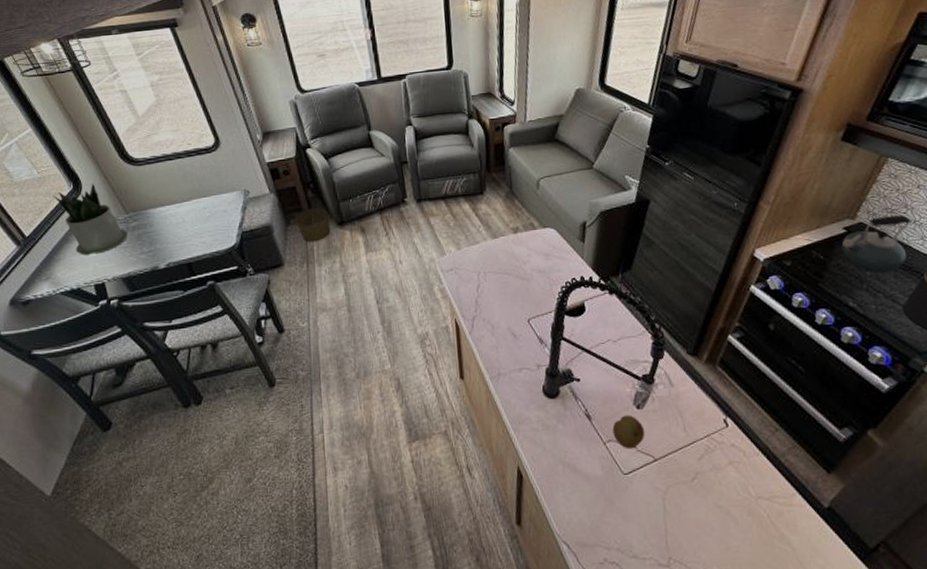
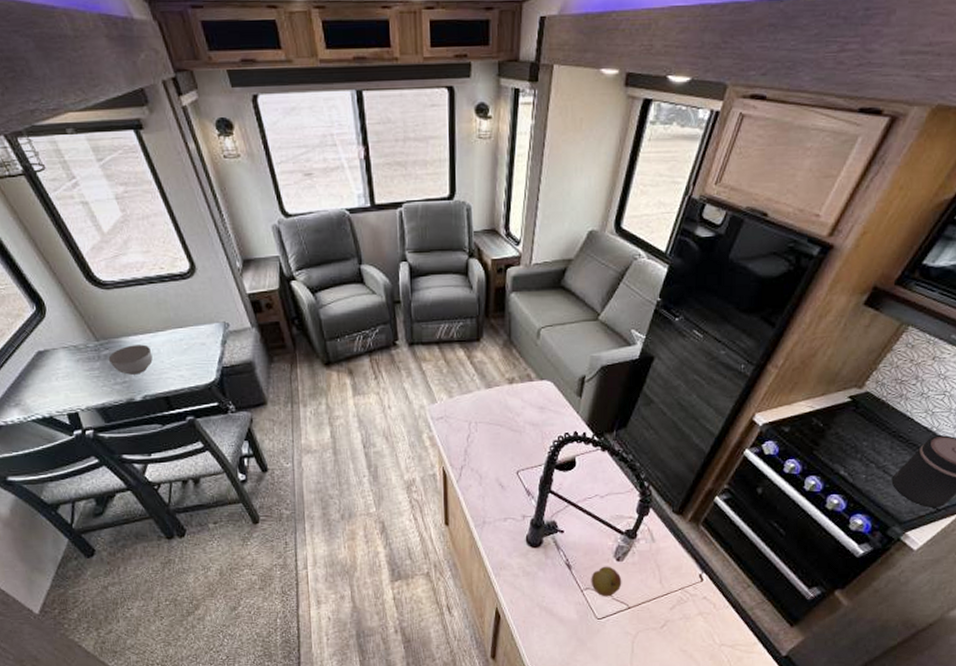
planter: present [53,183,129,256] -> none [15,306,100,384]
bowl: none [136,214,177,244] -> present [108,344,153,375]
basket: present [294,208,331,242] -> none [278,346,317,382]
kettle: present [841,215,911,273] -> none [843,387,919,444]

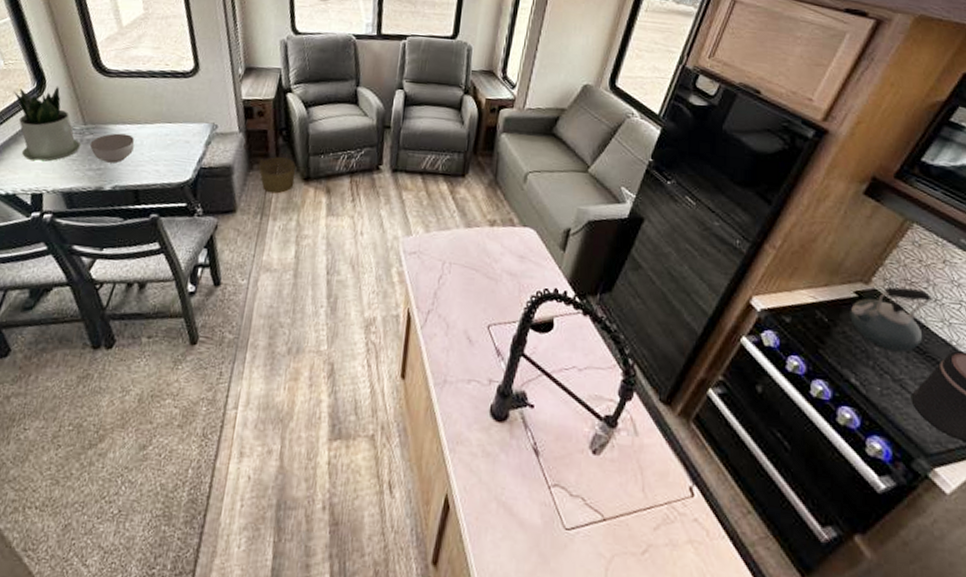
planter: none [15,306,100,384] -> present [13,86,81,162]
basket: none [278,346,317,382] -> present [258,157,296,194]
fruit: present [591,566,622,597] -> none [560,458,598,501]
kettle: none [843,387,919,444] -> present [850,286,932,353]

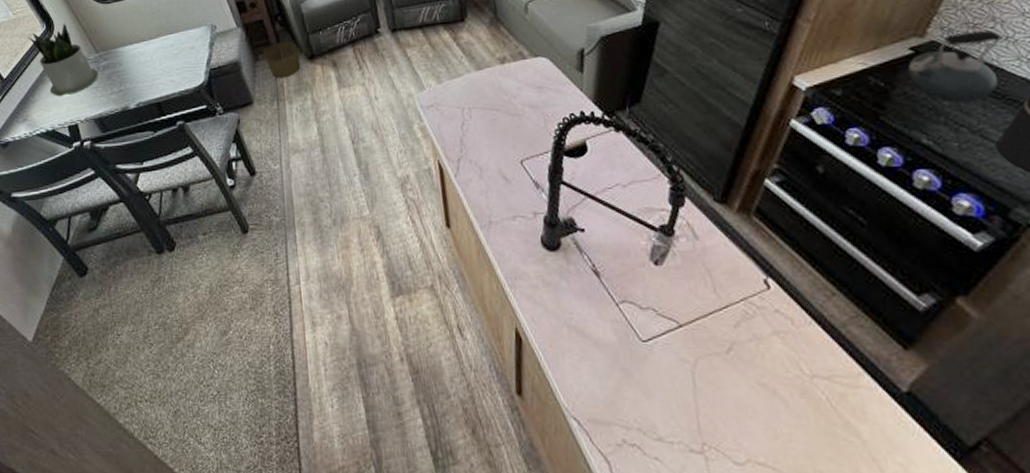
bowl: present [89,133,135,163] -> none [106,53,146,83]

